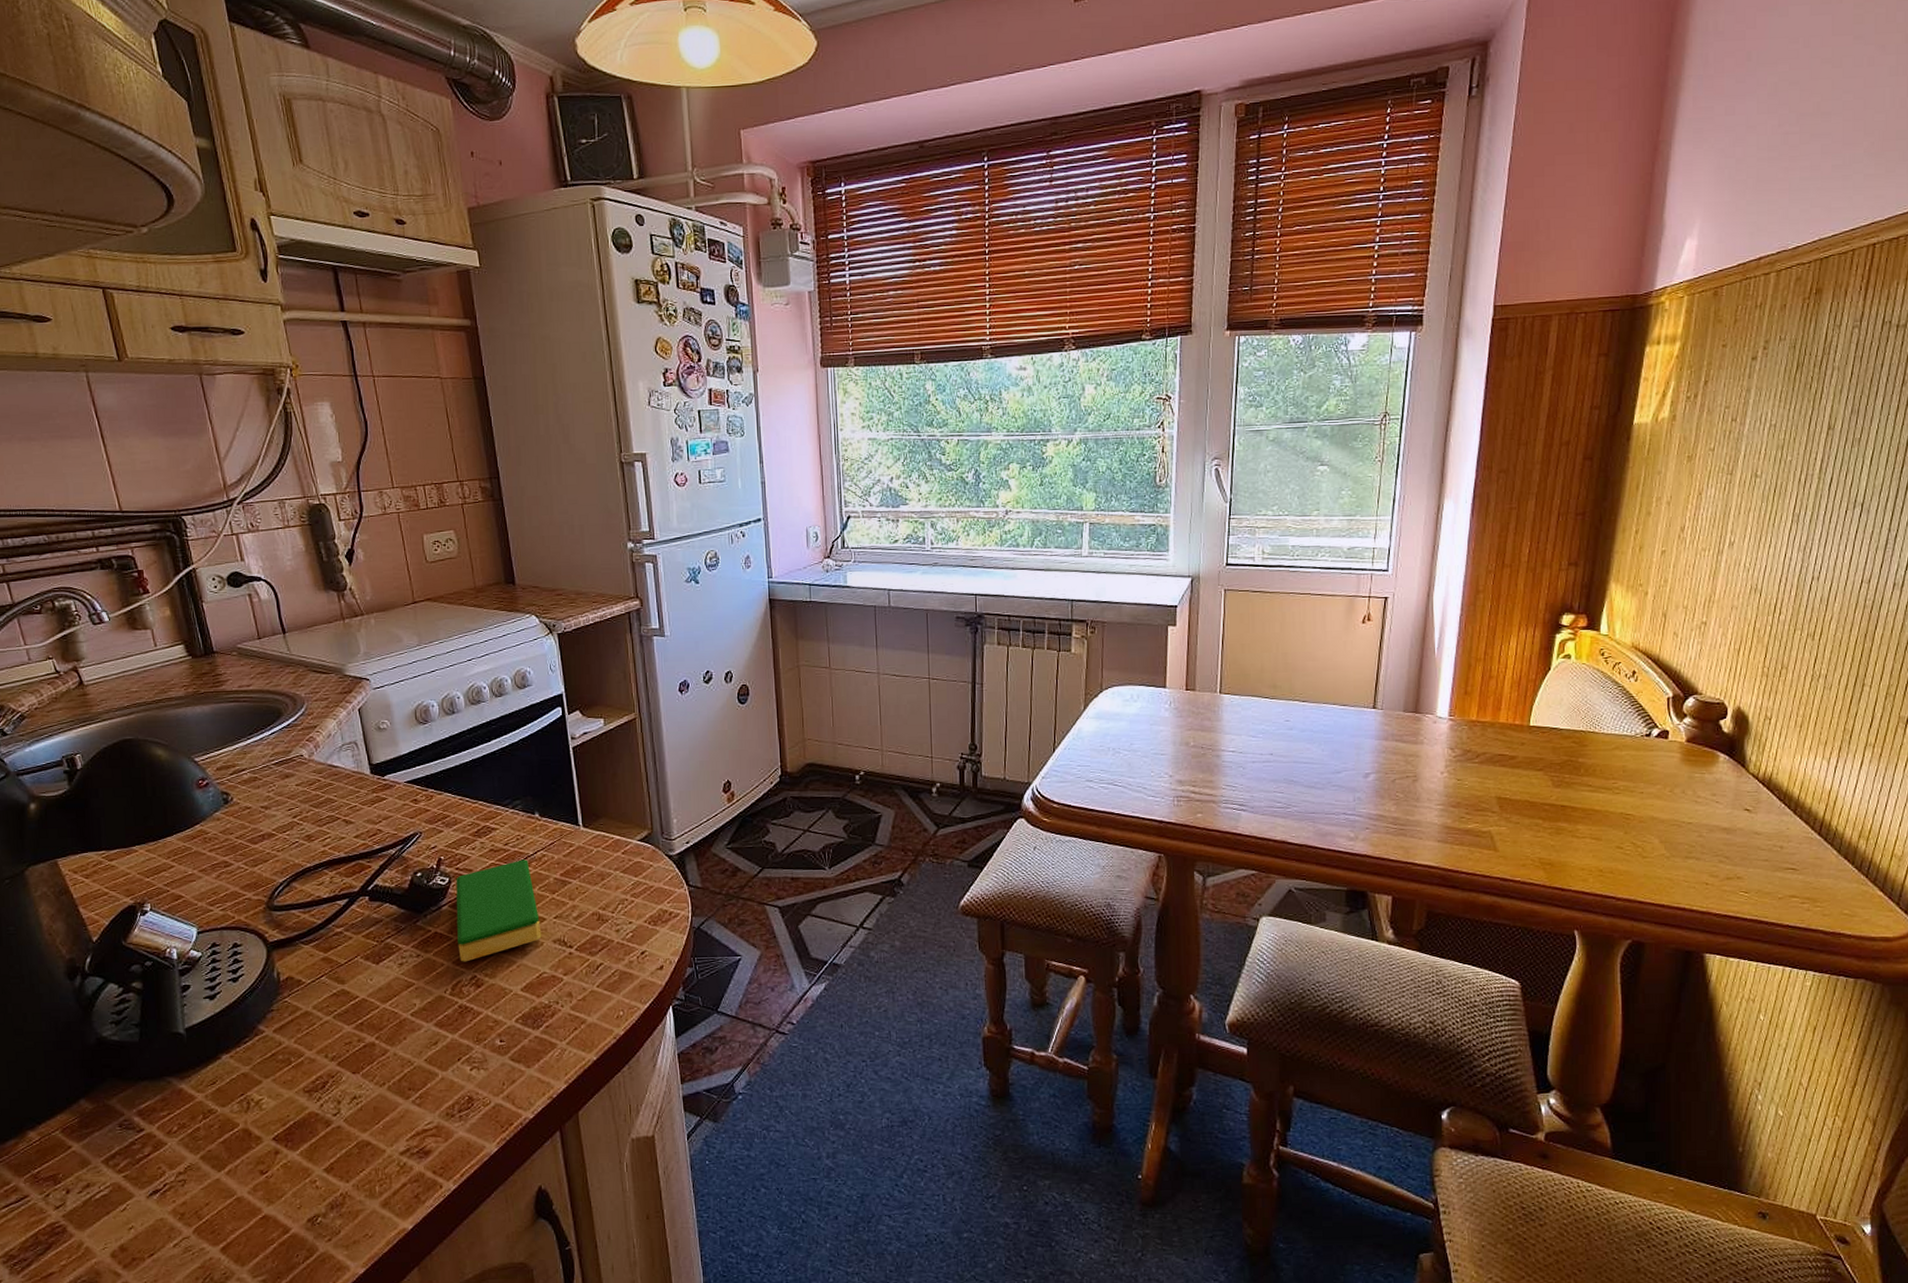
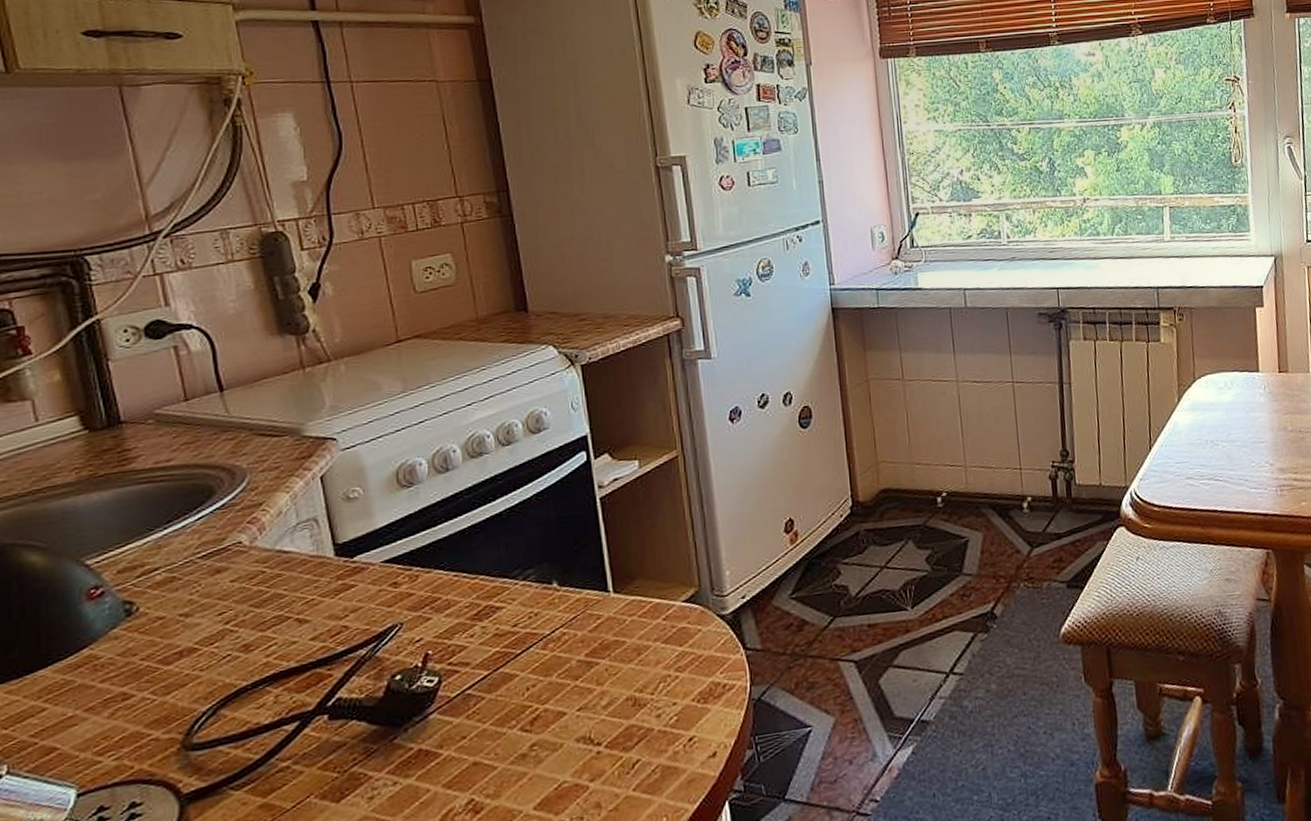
dish sponge: present [456,859,542,962] -> none [447,641,561,784]

